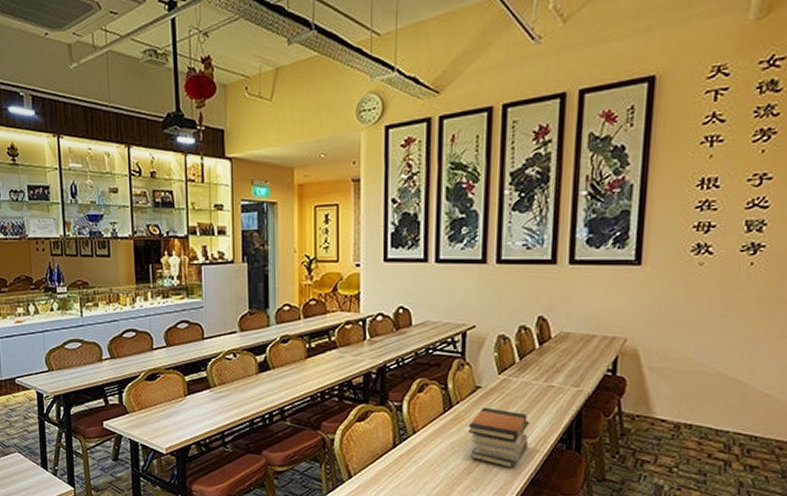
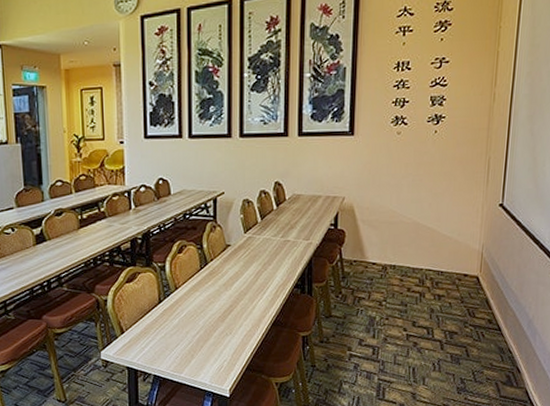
book stack: present [467,407,530,469] -> none [221,262,271,314]

